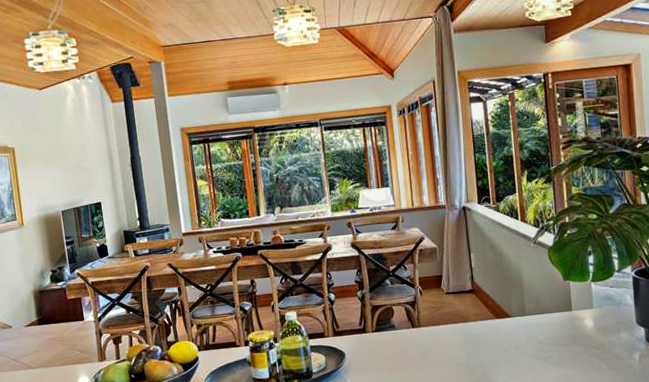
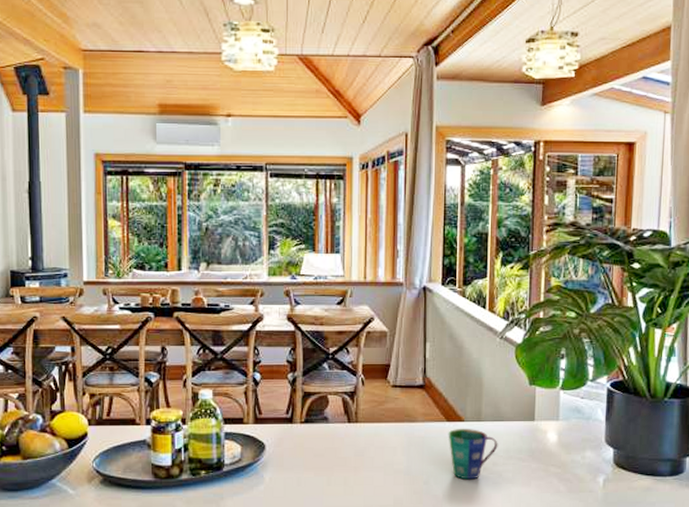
cup: none [498,323,543,367] -> present [448,429,498,480]

